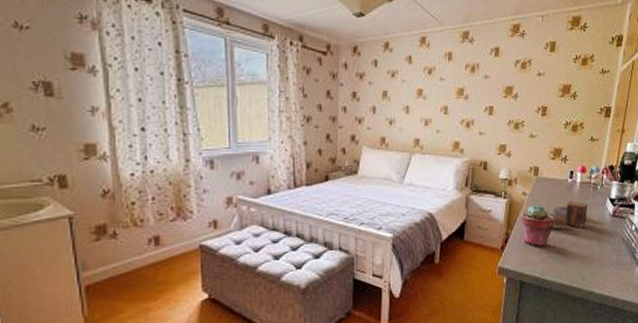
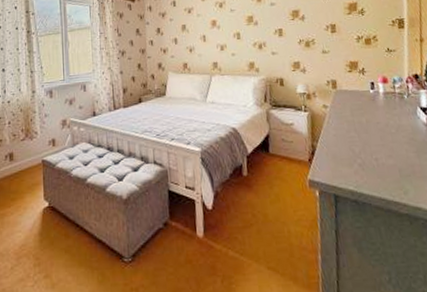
potted succulent: present [521,205,555,247] -> none [325,116,363,159]
book: present [547,200,589,230] -> none [353,111,398,141]

